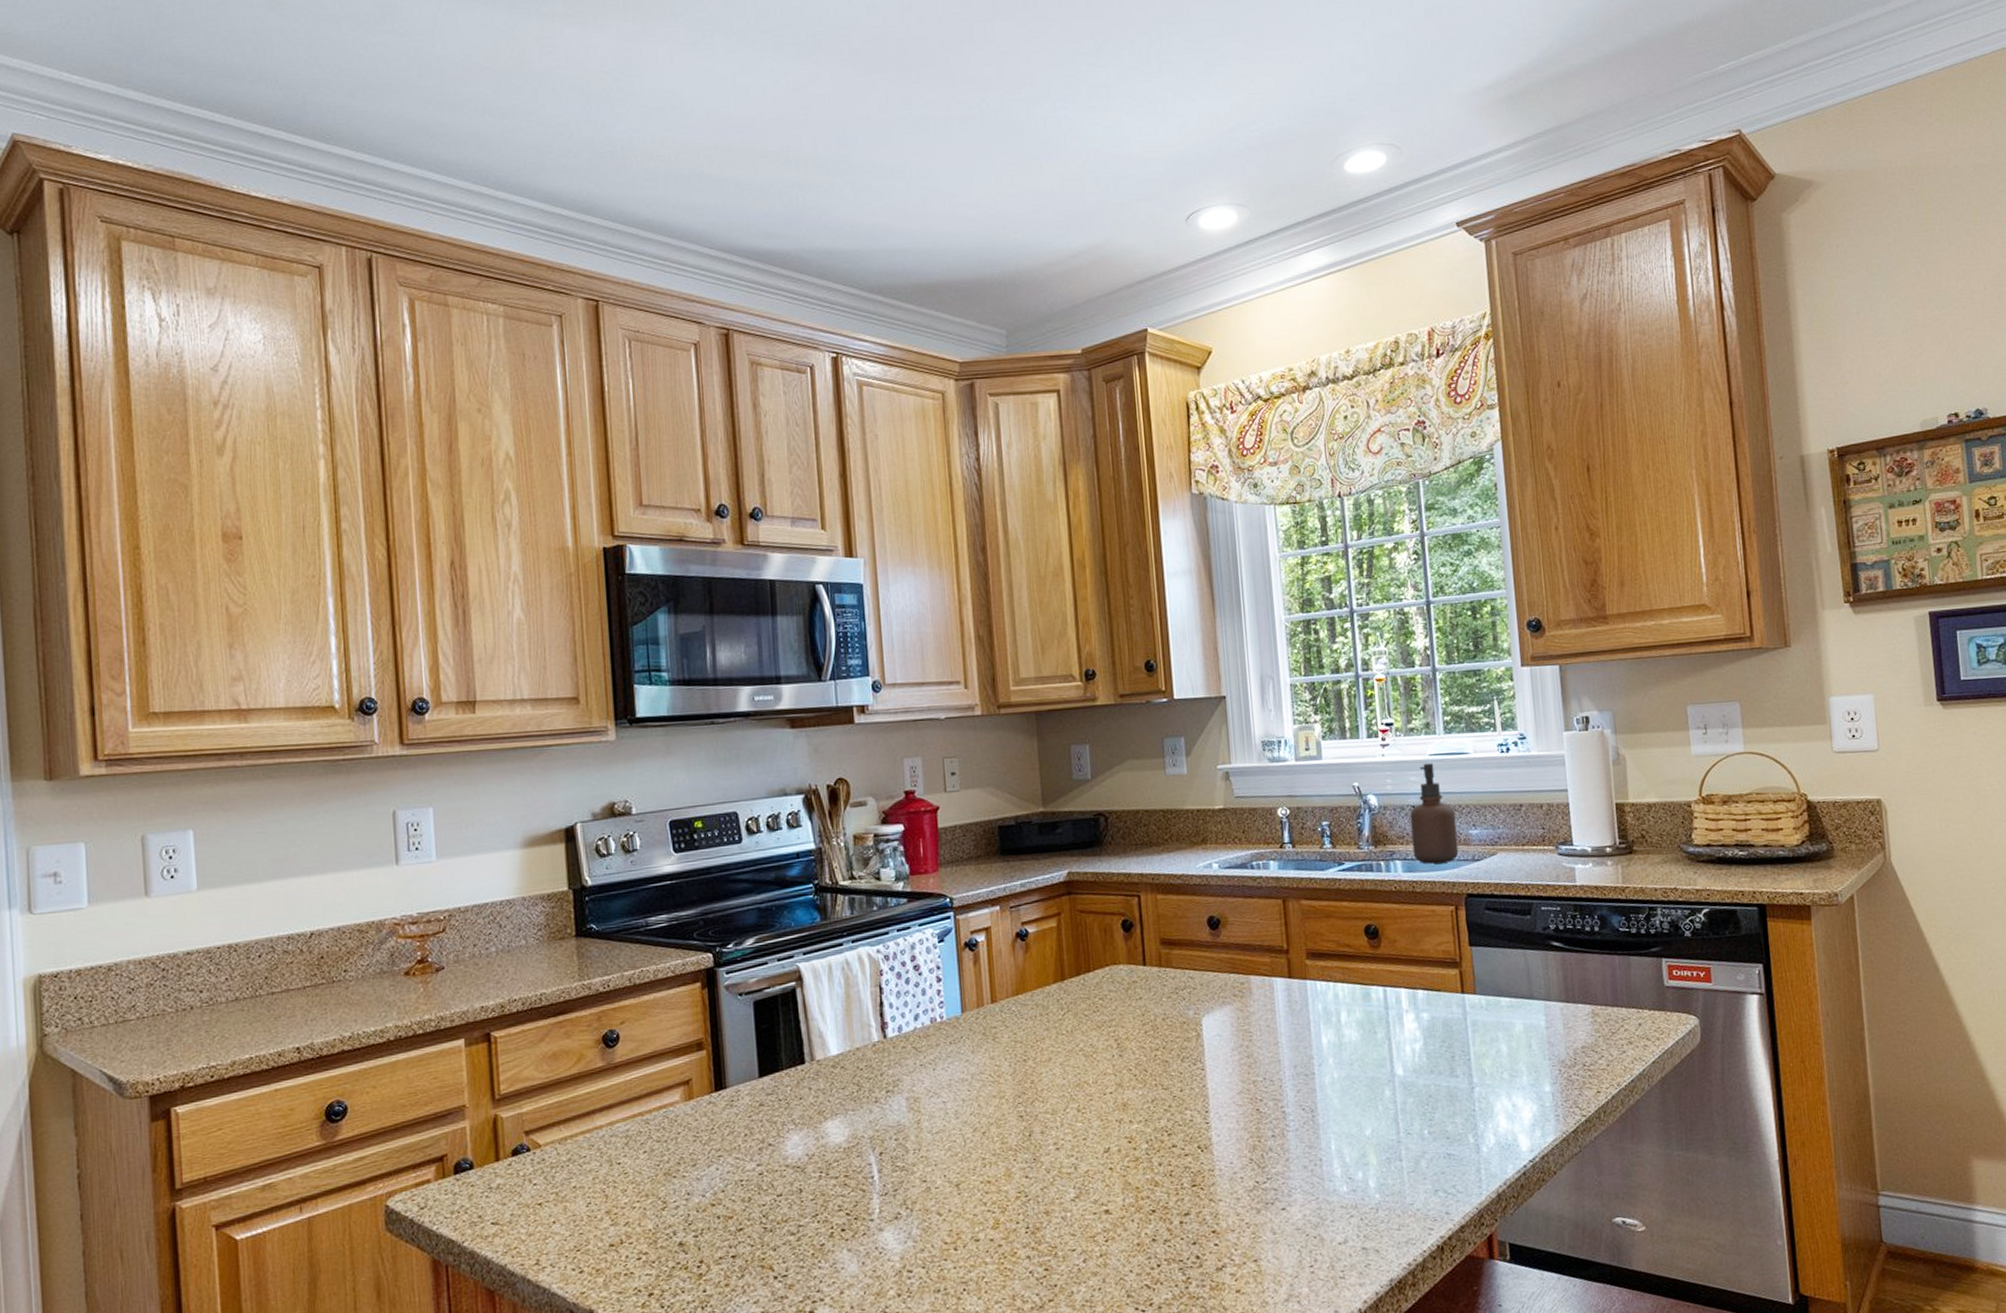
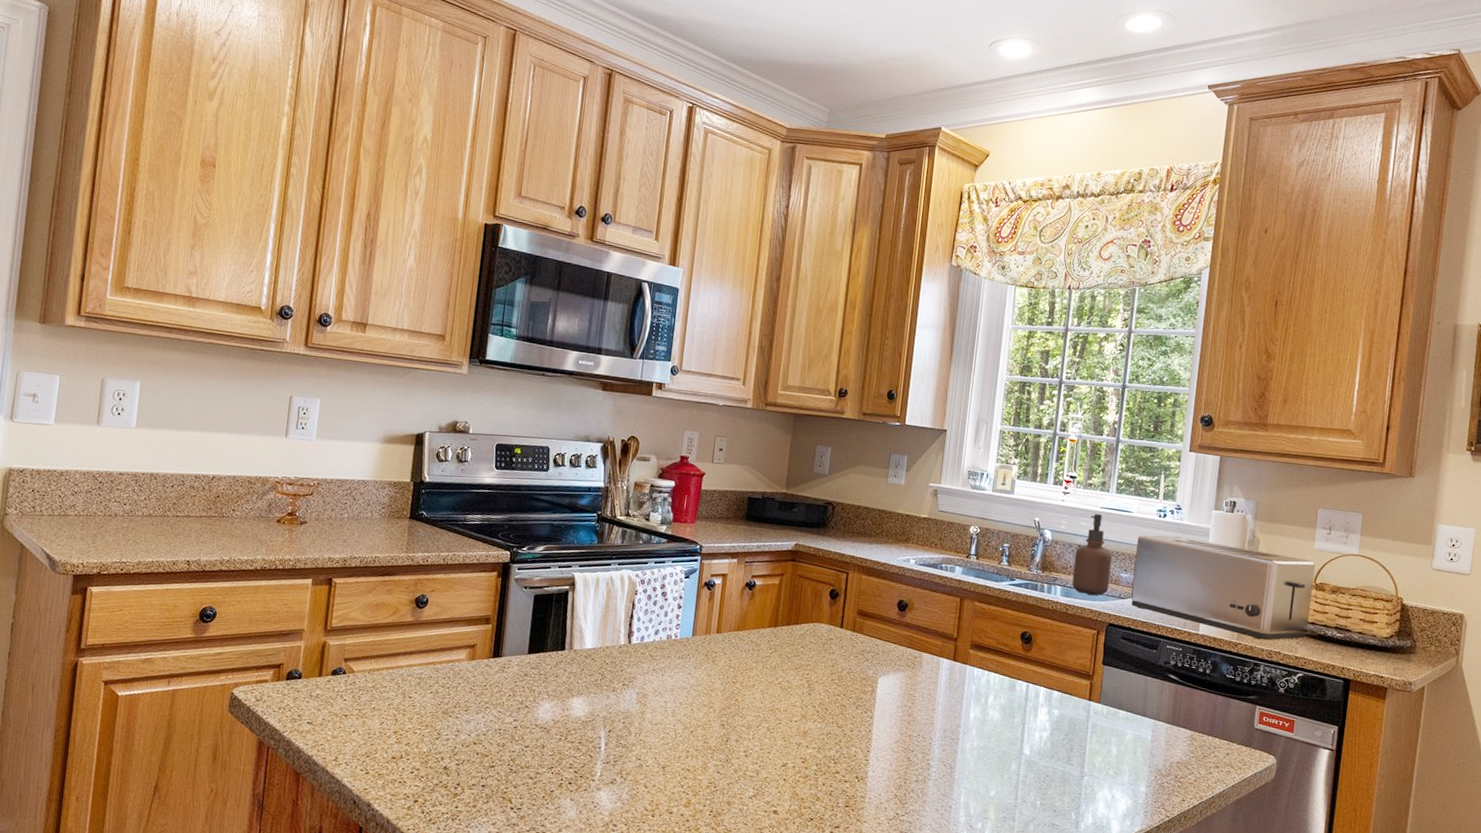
toaster: none [1481,769,1704,878] -> present [1131,535,1316,641]

